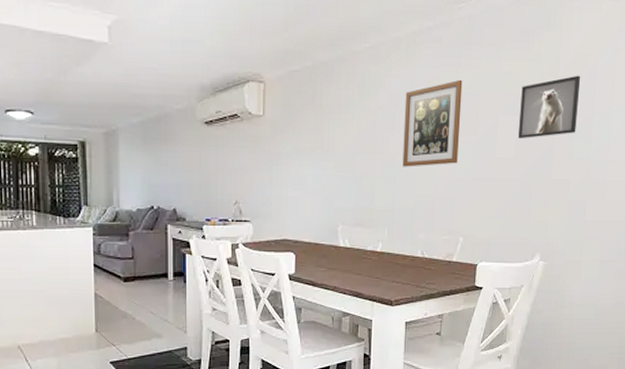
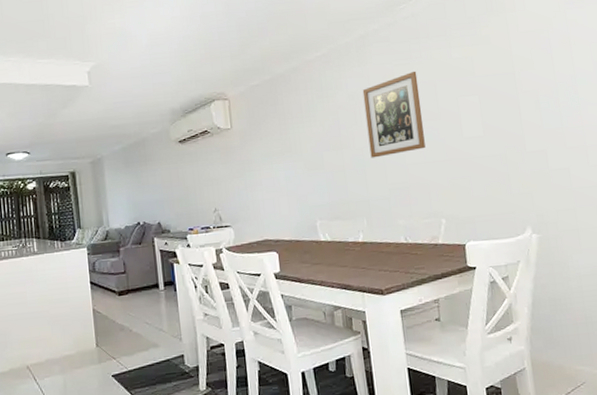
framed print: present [518,75,581,139] -> none [477,50,542,118]

